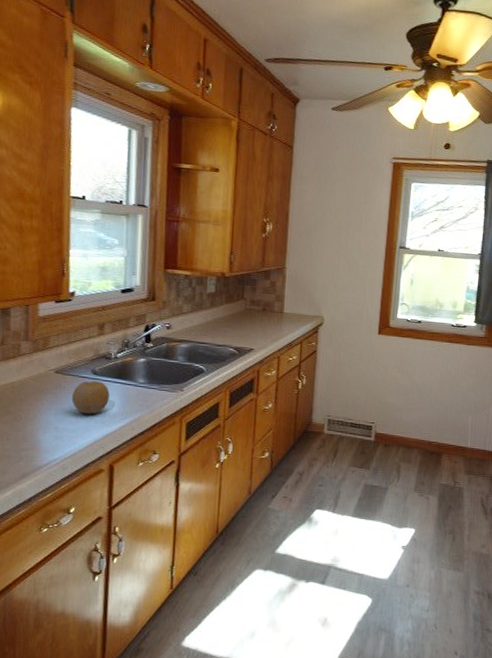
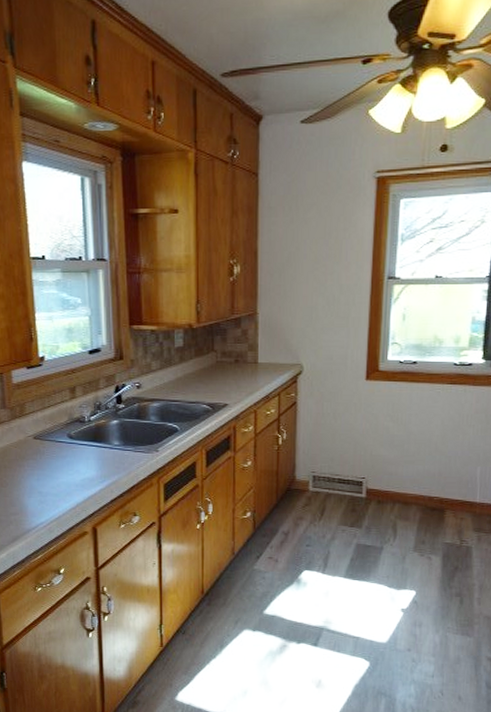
fruit: present [71,381,110,414] -> none [51,445,87,478]

